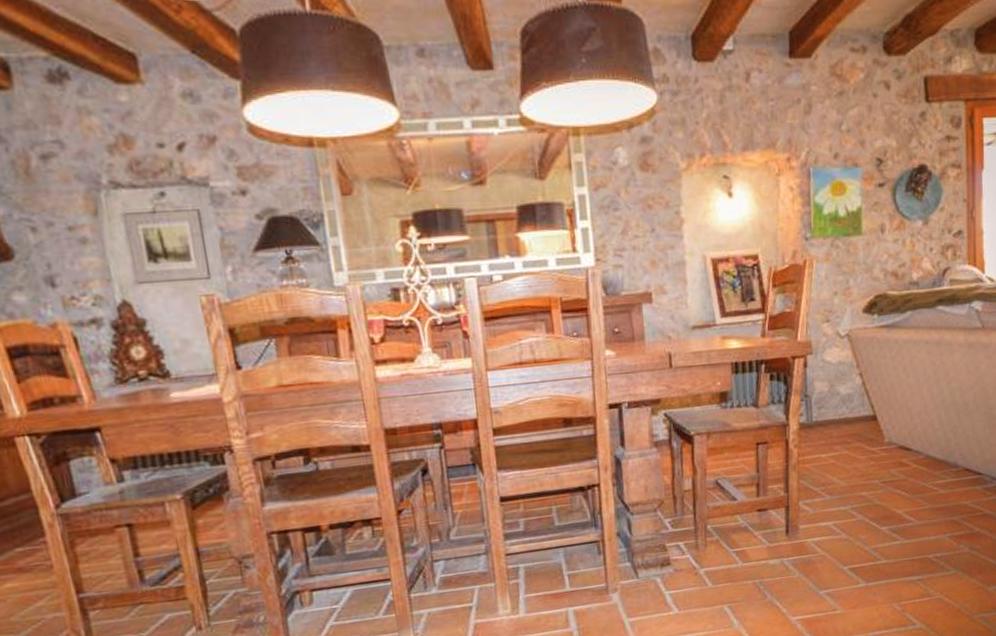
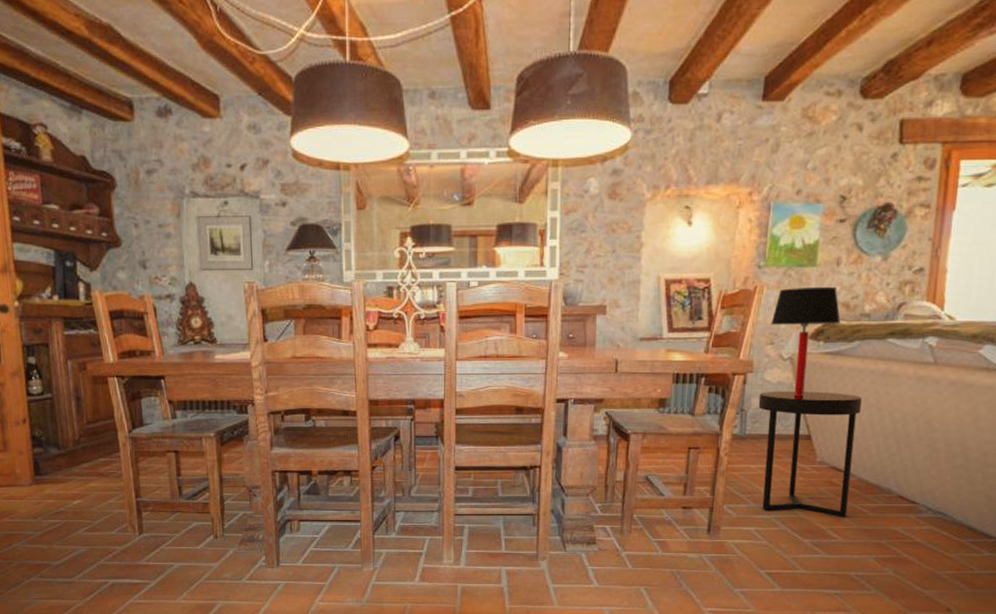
side table: none [821,367,921,502] -> present [758,390,862,517]
table lamp: none [824,255,891,375] -> present [770,286,841,396]

